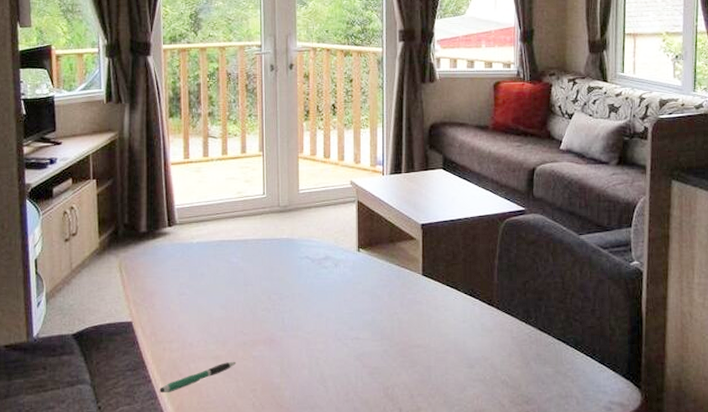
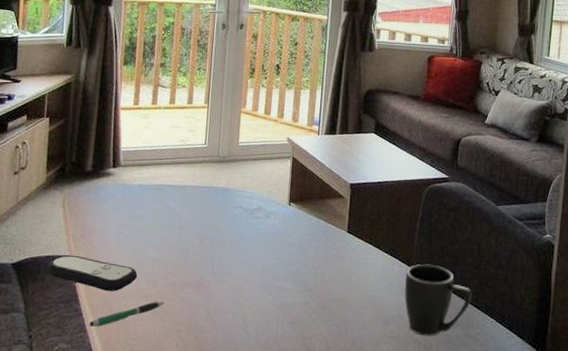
remote control: none [109,320,206,355] -> present [46,255,138,291]
mug: none [487,302,559,376] -> present [404,264,472,336]

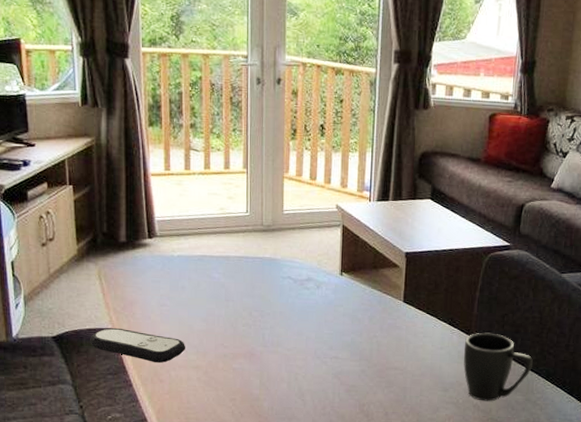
pen: present [89,301,164,327] -> none [141,371,216,397]

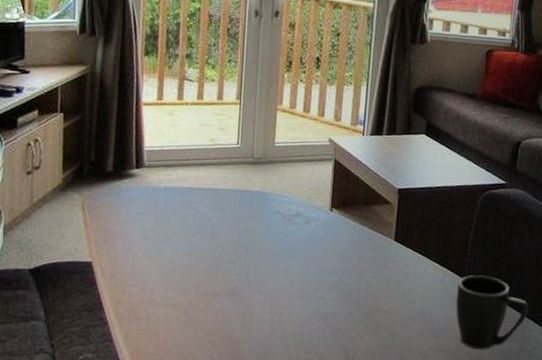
remote control: present [89,327,186,363] -> none [66,261,167,300]

